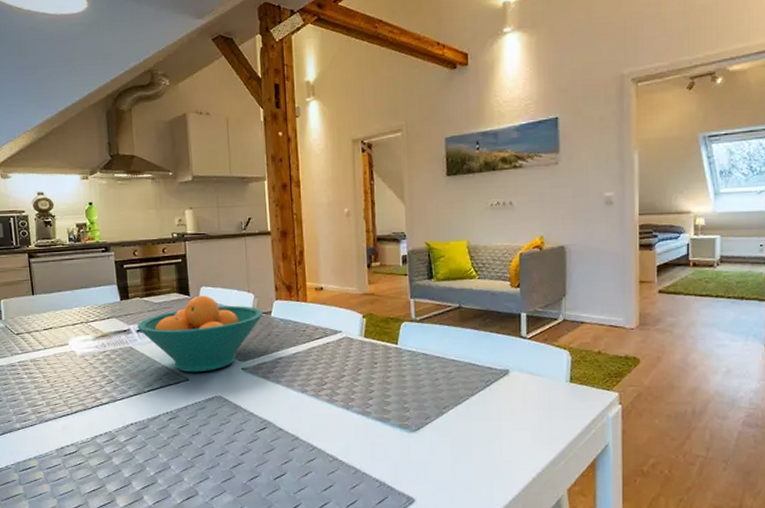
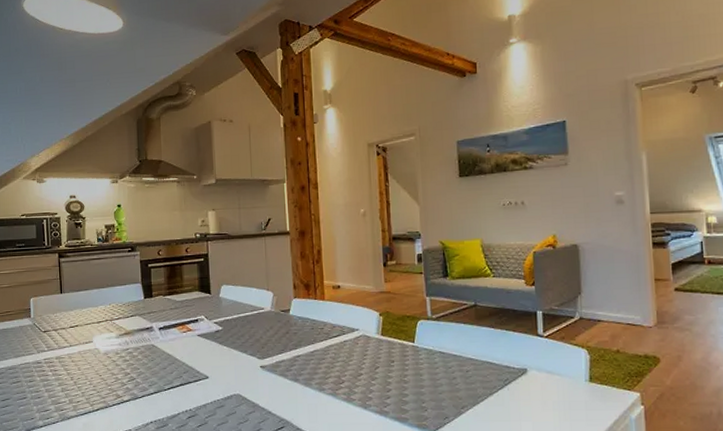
fruit bowl: present [137,295,263,373] -> none [159,293,282,371]

